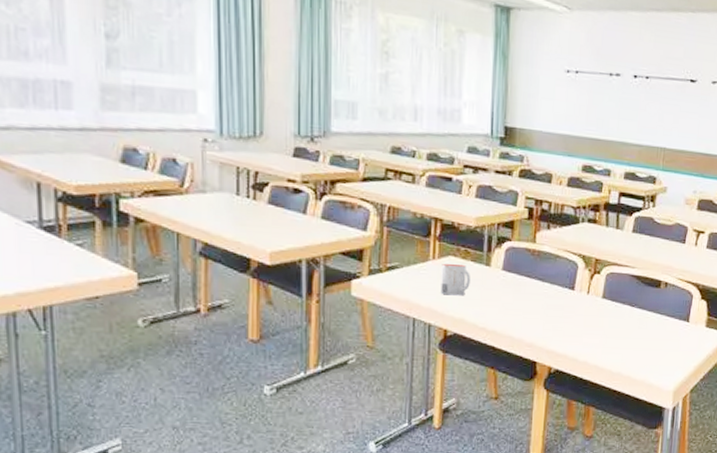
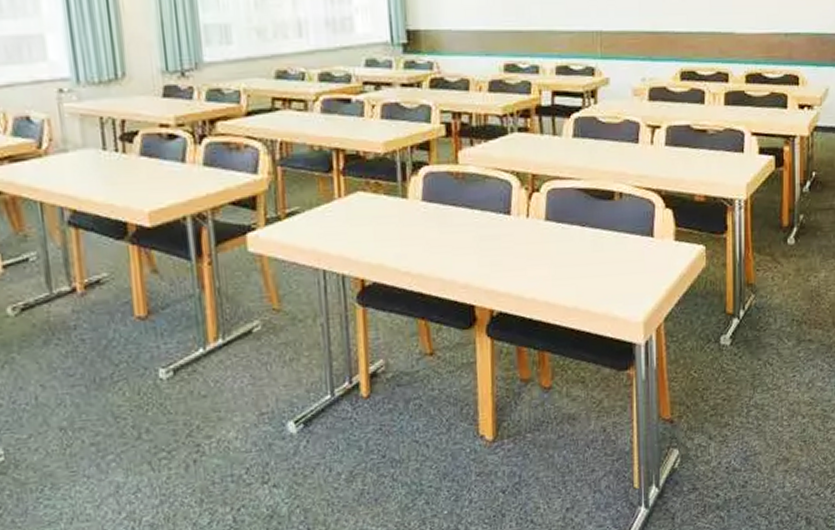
mug: present [441,264,470,296] -> none [349,200,386,239]

